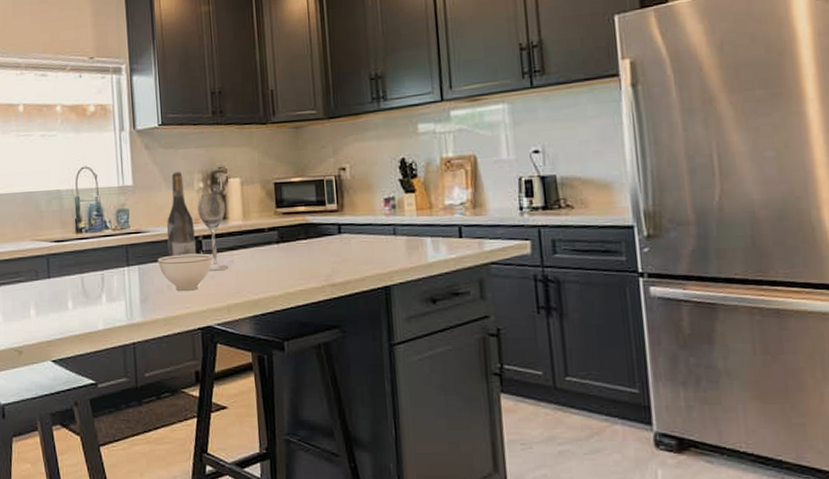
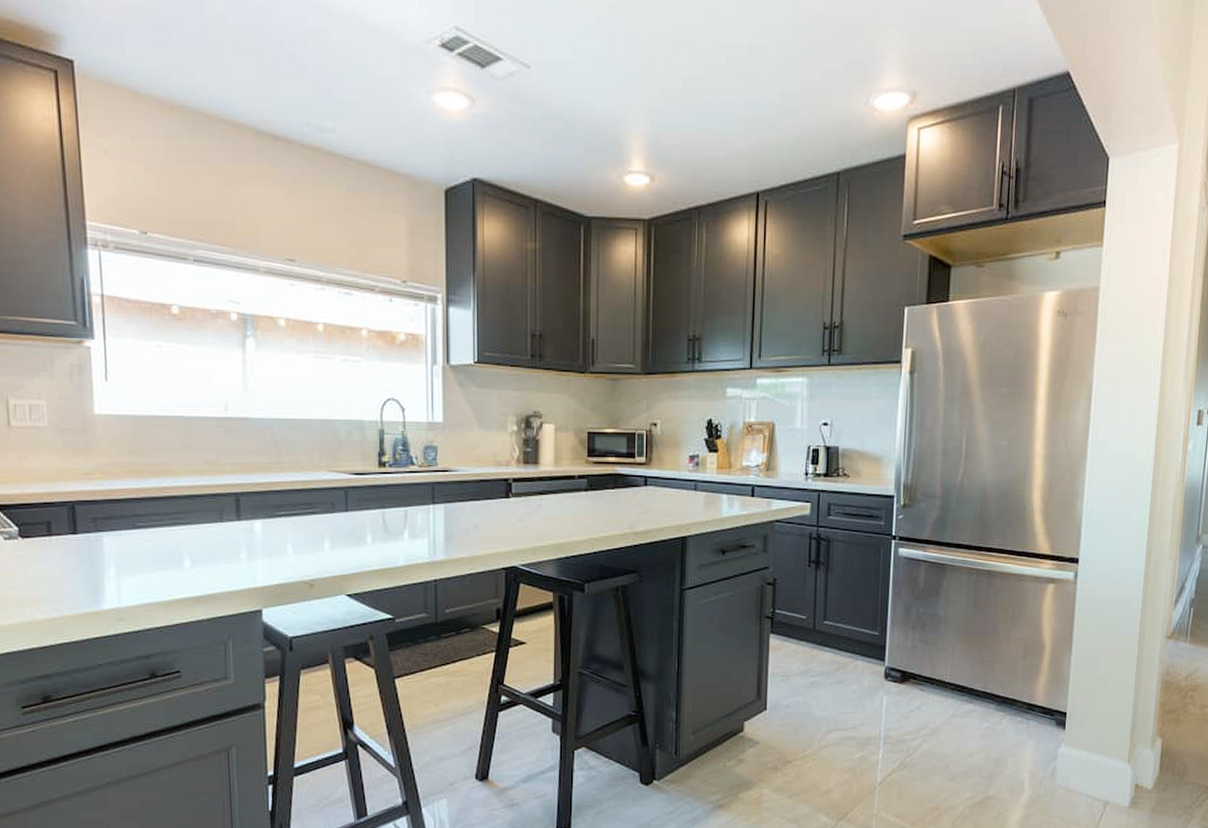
bowl: present [157,253,213,292] -> none [465,495,522,532]
wine bottle: present [166,171,196,256] -> none [476,412,505,497]
wineglass: present [197,193,228,271] -> none [510,438,538,514]

